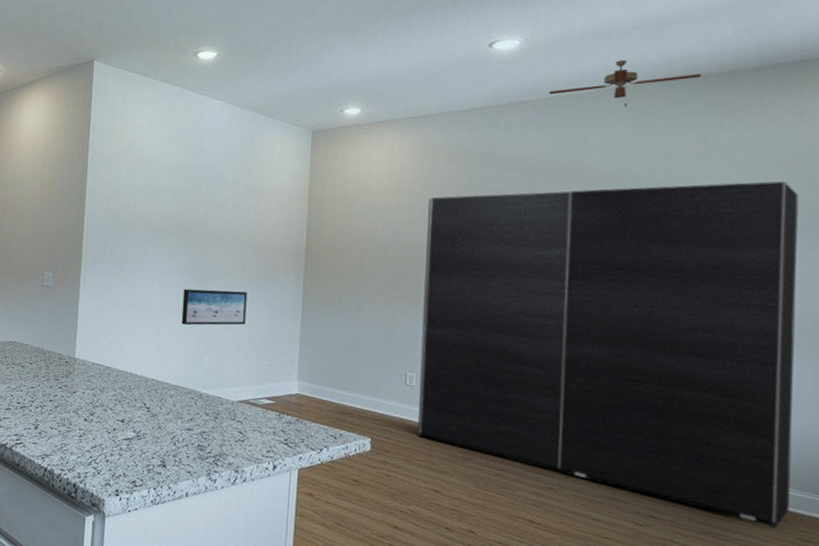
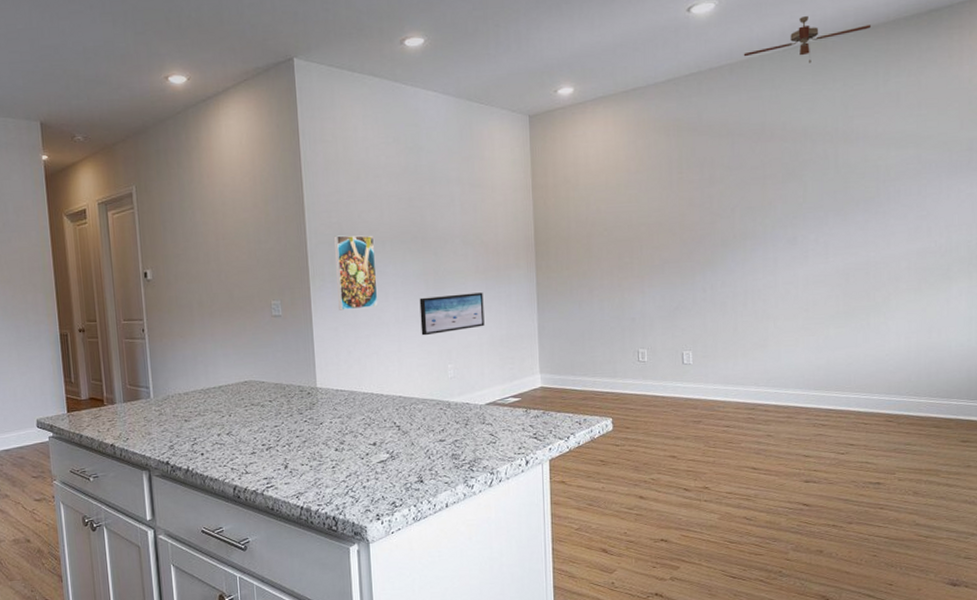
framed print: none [105,221,147,291] -> present [333,235,379,311]
cabinet: present [417,181,799,529] -> none [644,122,953,436]

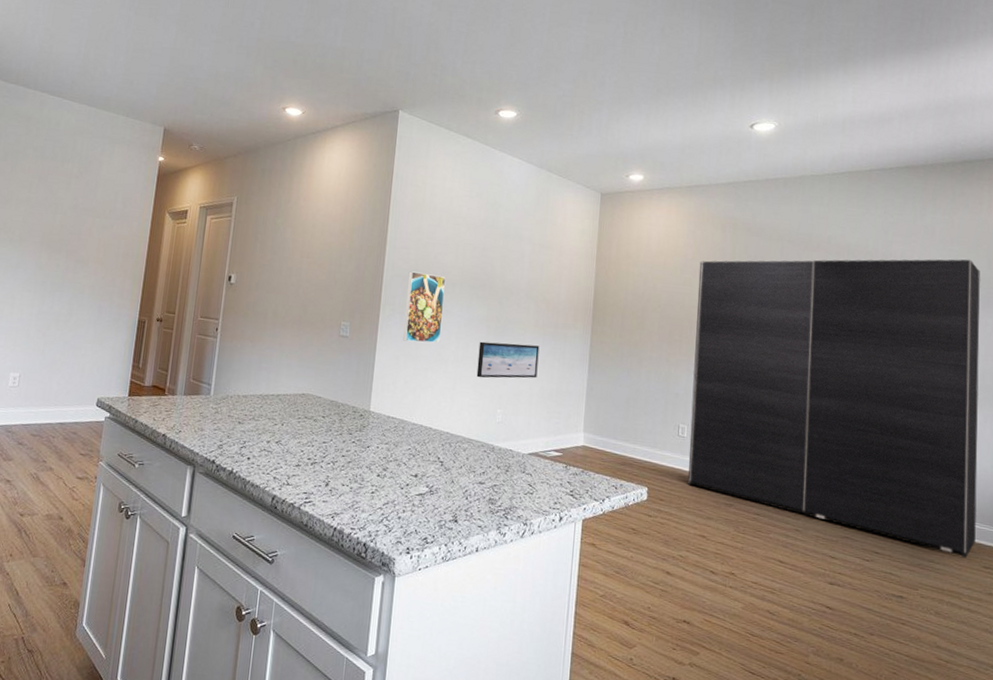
cabinet: none [644,122,953,436] -> present [688,259,980,559]
ceiling fan: present [743,16,872,64] -> none [797,148,912,189]

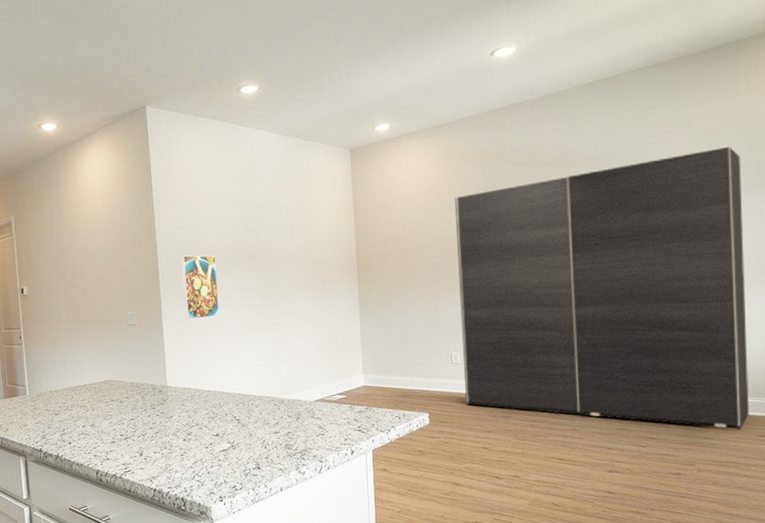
wall art: present [476,341,540,379] -> none [255,303,313,341]

